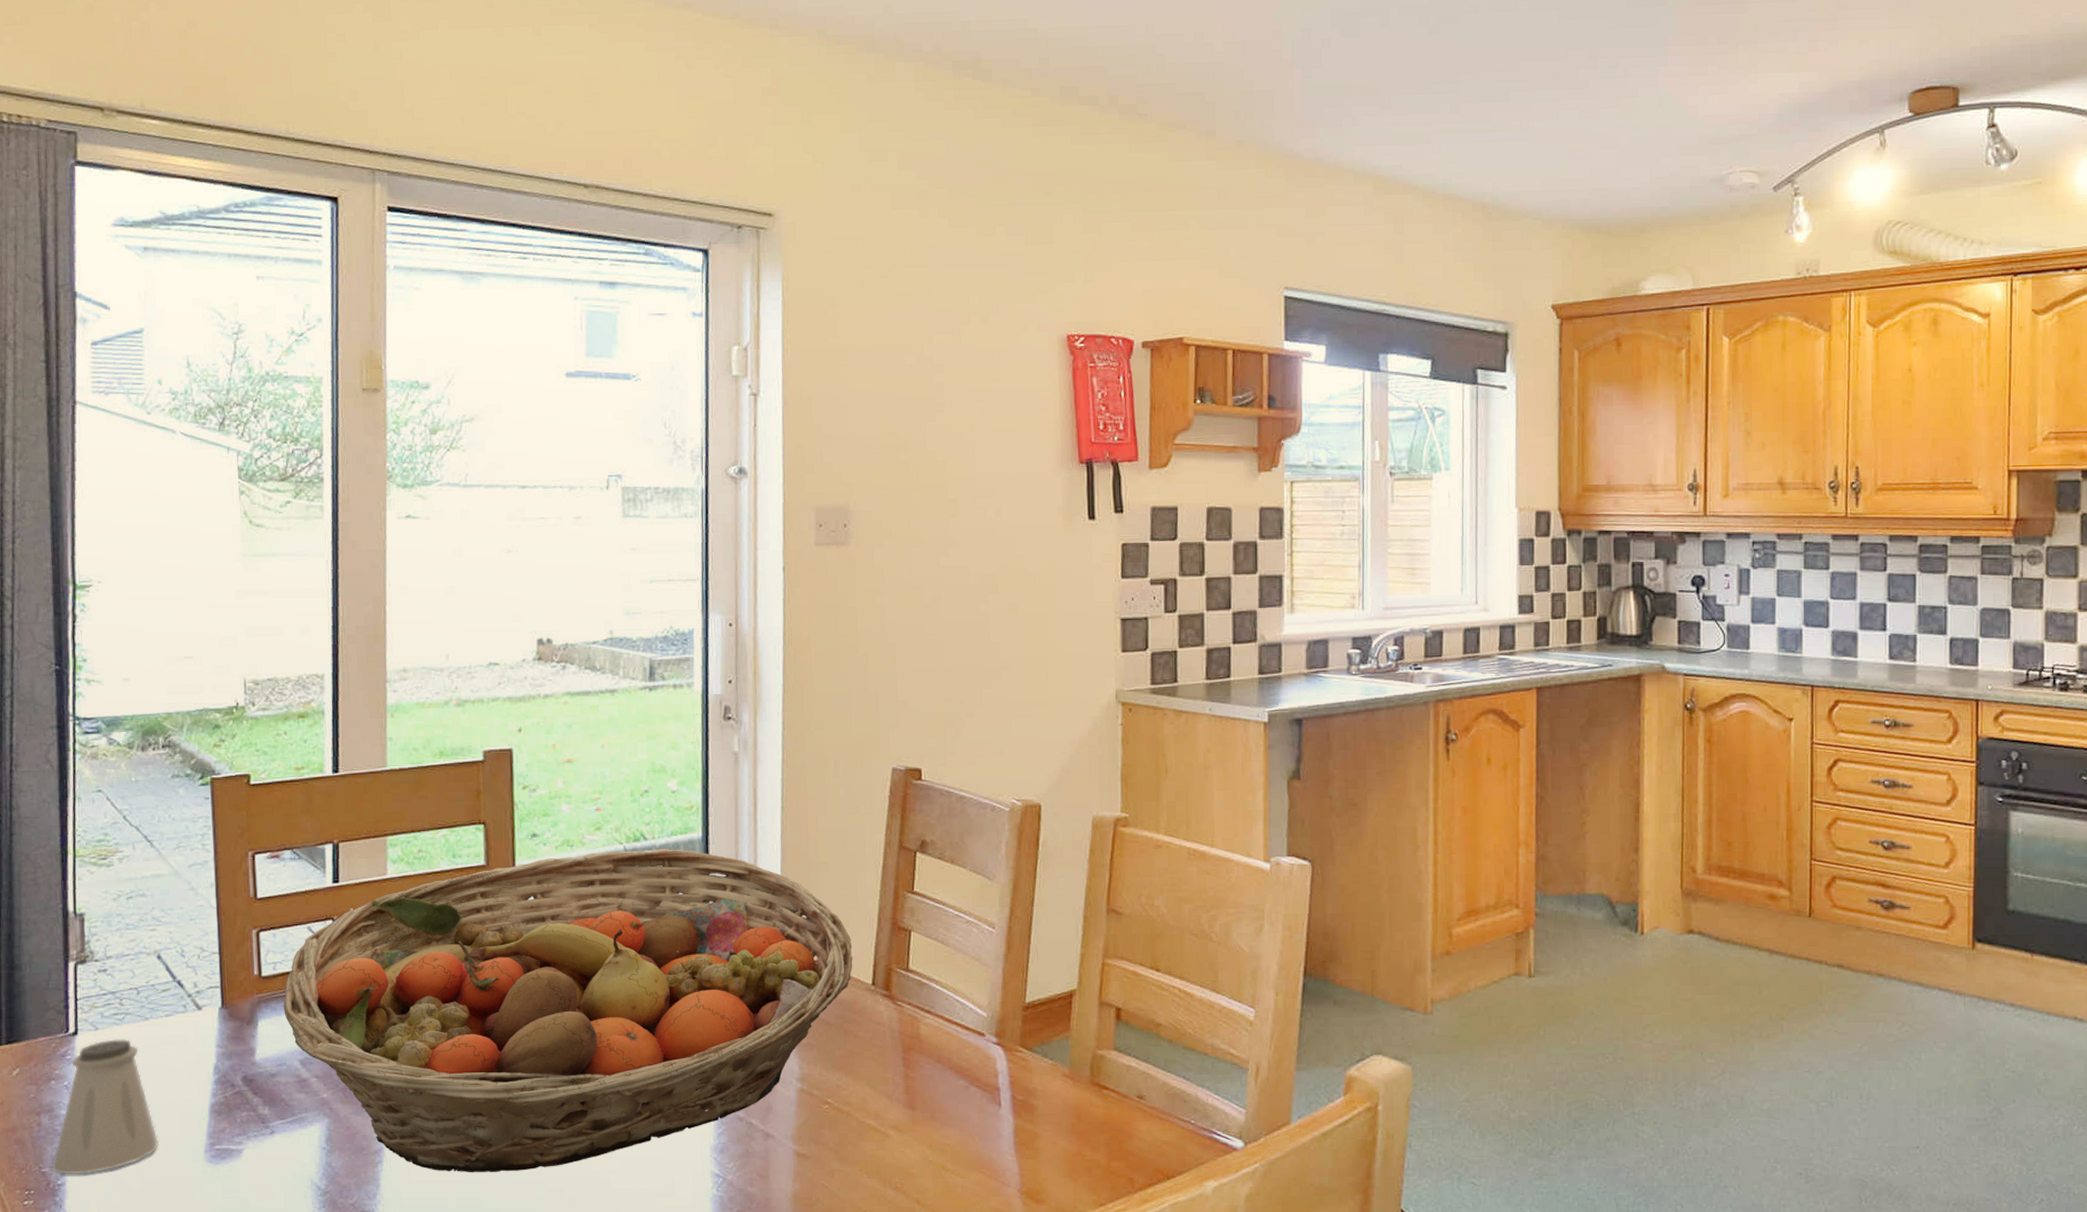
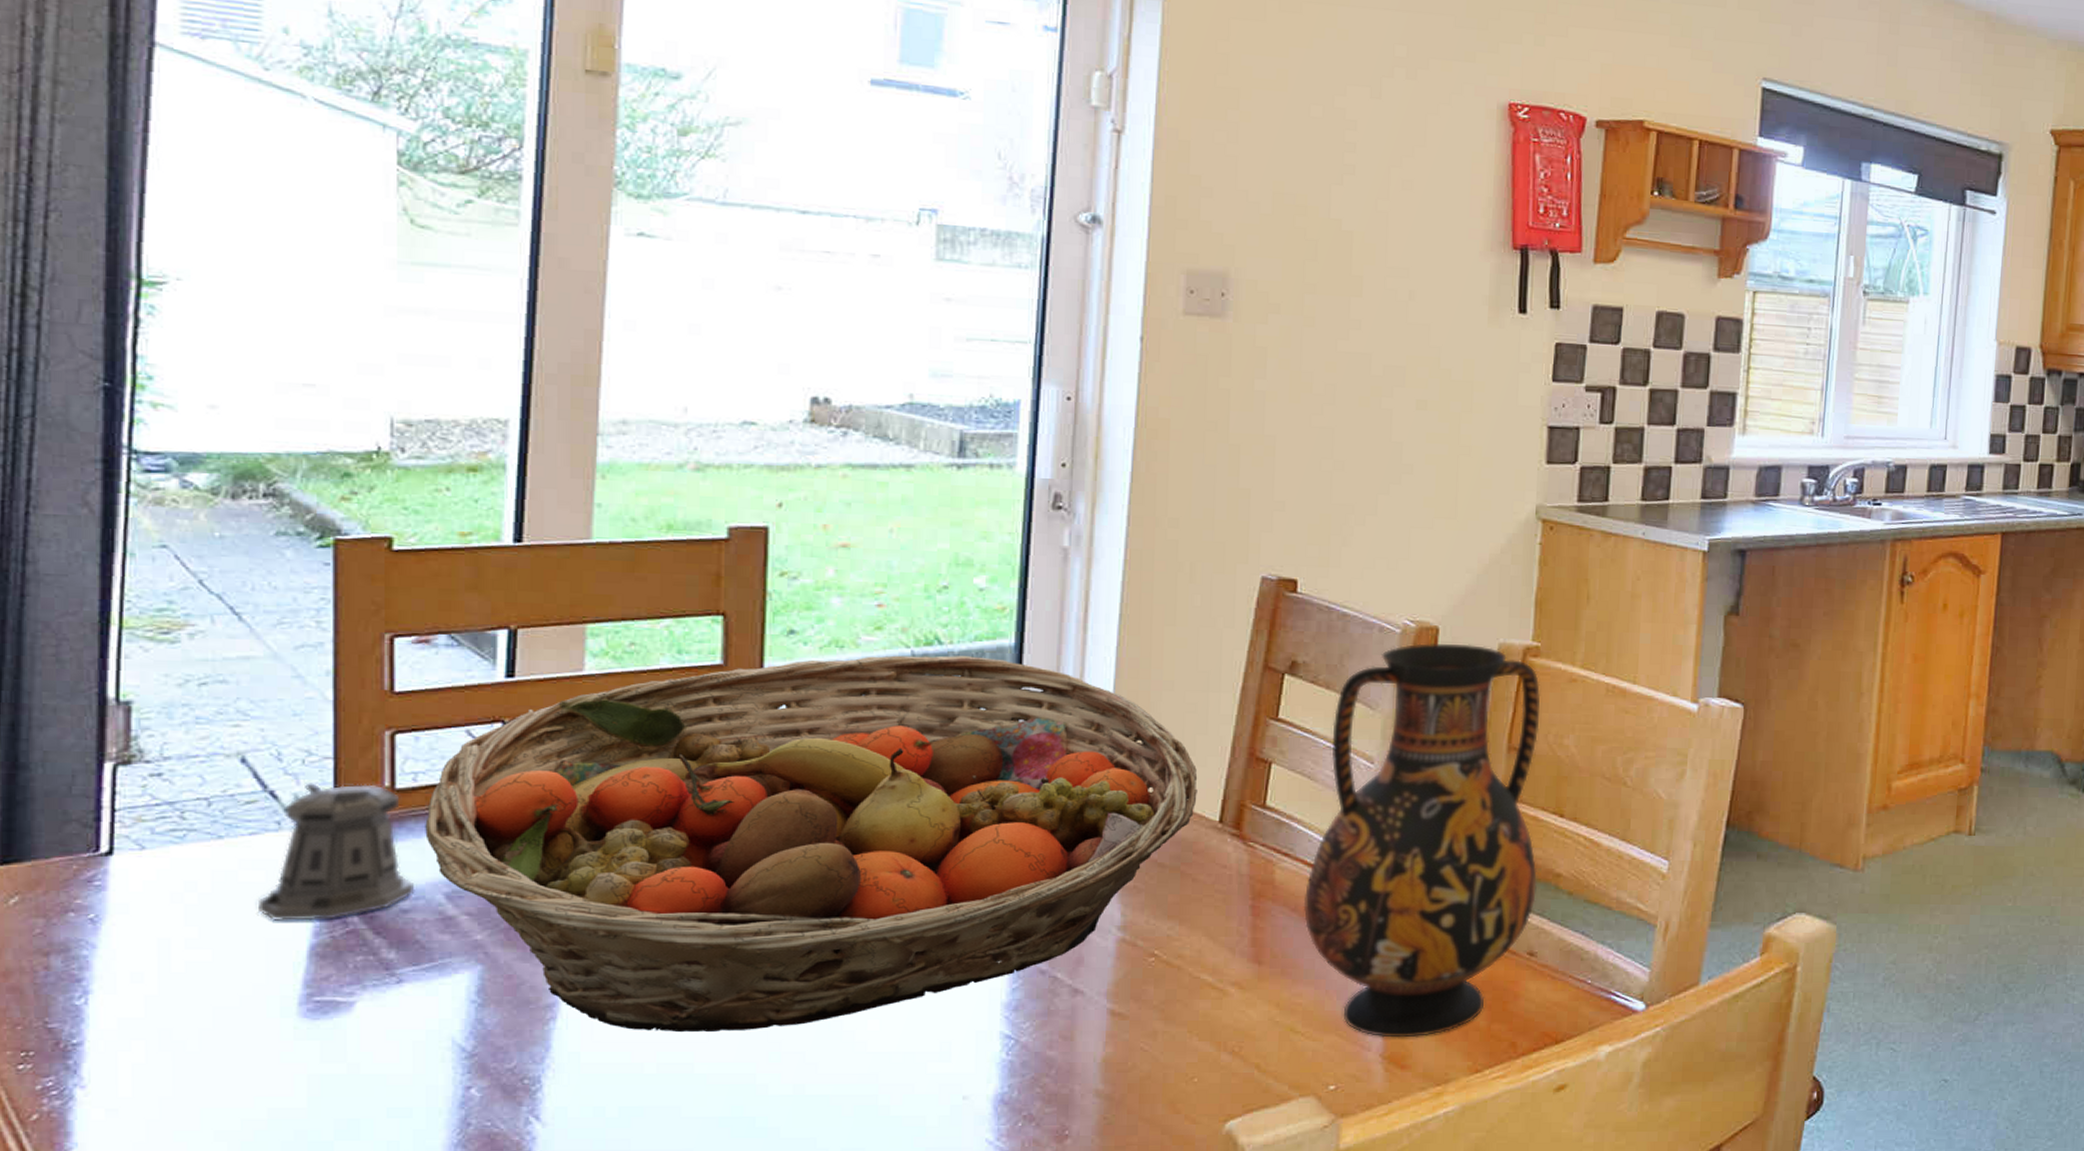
saltshaker: present [51,1039,159,1175] -> none [62,862,231,1032]
pepper shaker: none [174,973,280,1084] -> present [259,783,415,921]
vase: none [946,818,1141,1175] -> present [1304,643,1541,1038]

